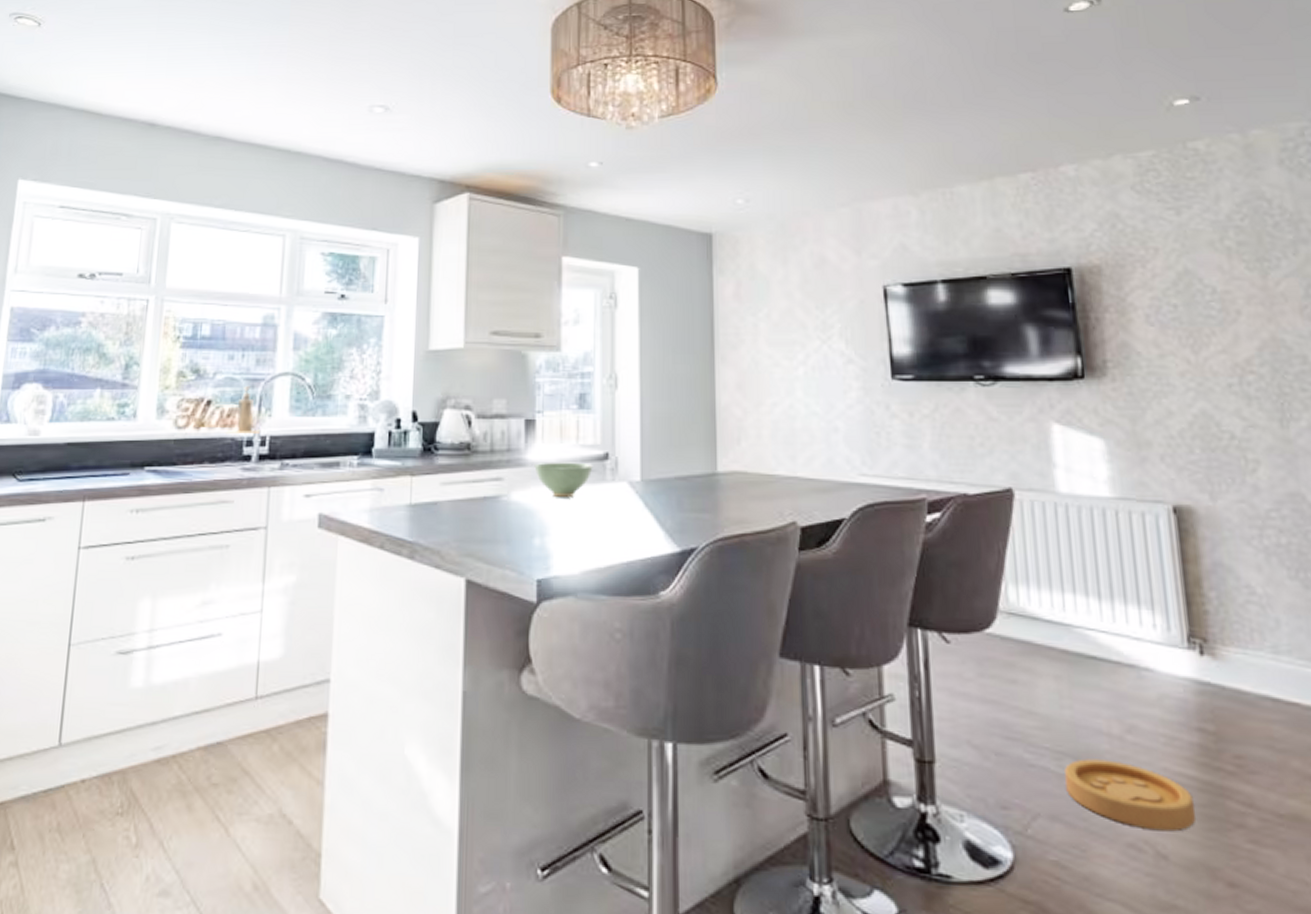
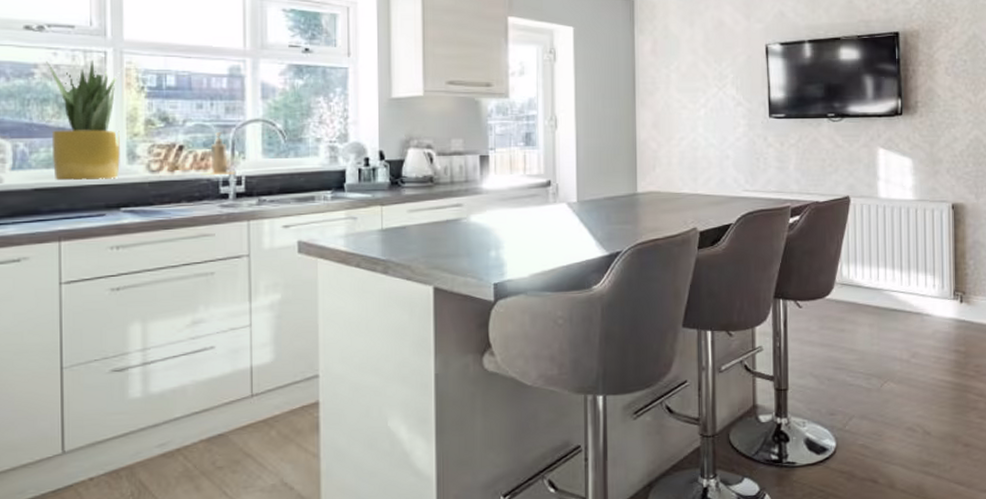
planter: none [87,309,162,436] -> present [46,60,123,181]
bowl: present [534,462,593,497] -> none [489,189,538,217]
pet bowl: present [1065,759,1195,832] -> none [872,376,948,418]

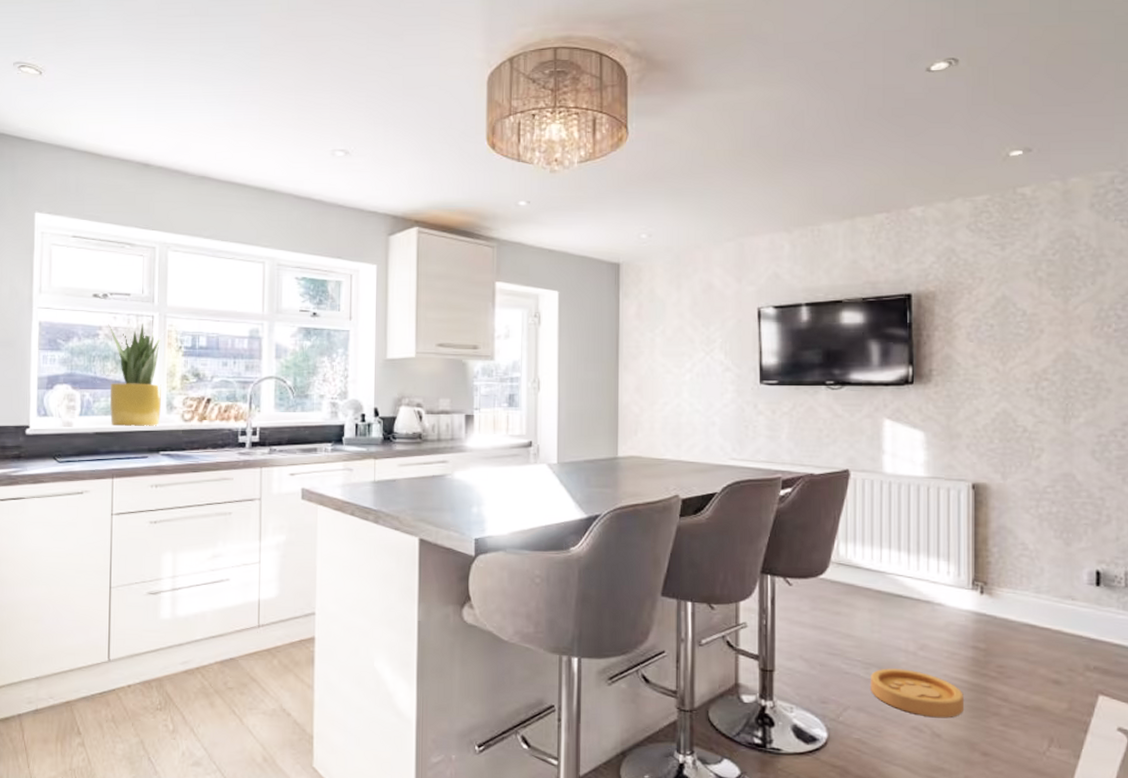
soap dispenser: present [201,131,236,176] -> none [224,386,252,426]
pet bowl: none [872,376,948,418] -> present [871,668,963,718]

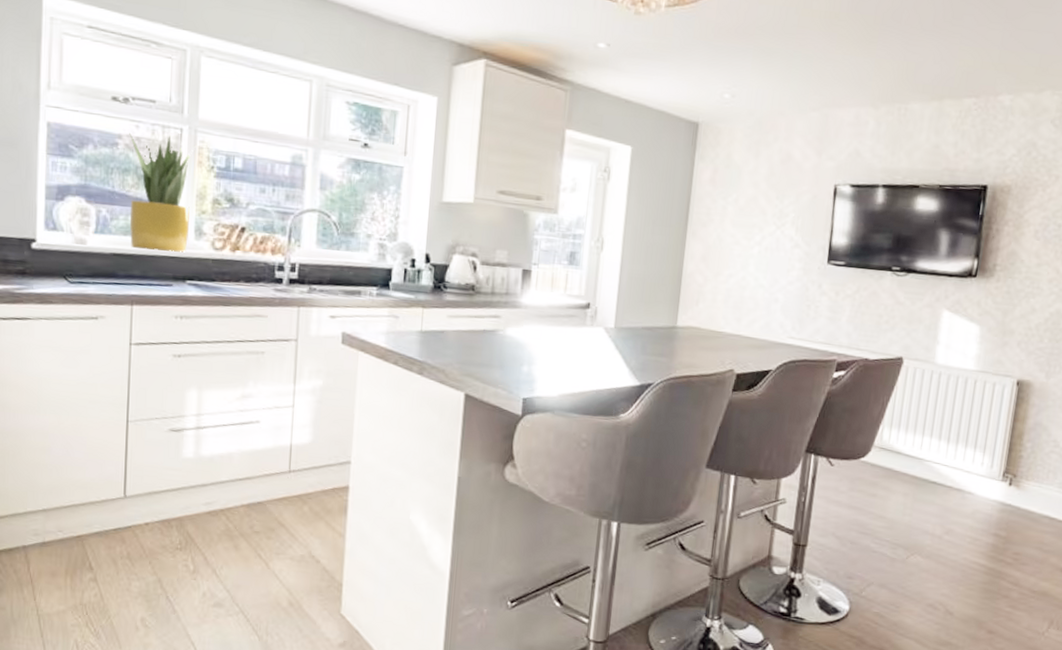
pet bowl: present [871,668,963,718] -> none [895,549,979,598]

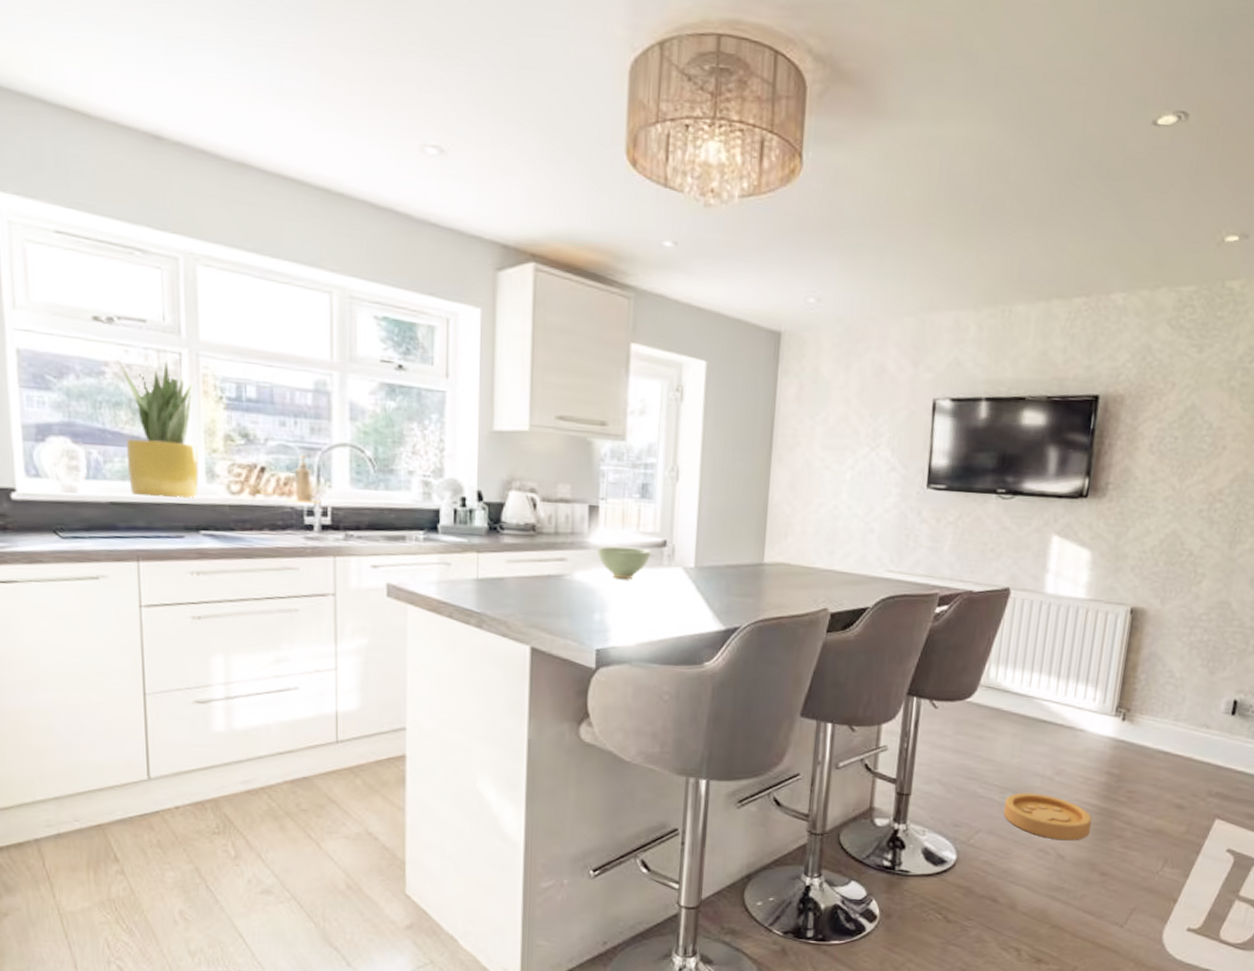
soap dispenser: none [259,217,291,261] -> present [284,454,322,504]
bowl: none [527,306,577,336] -> present [596,546,652,579]
pet bowl: none [895,549,979,598] -> present [1003,792,1092,841]

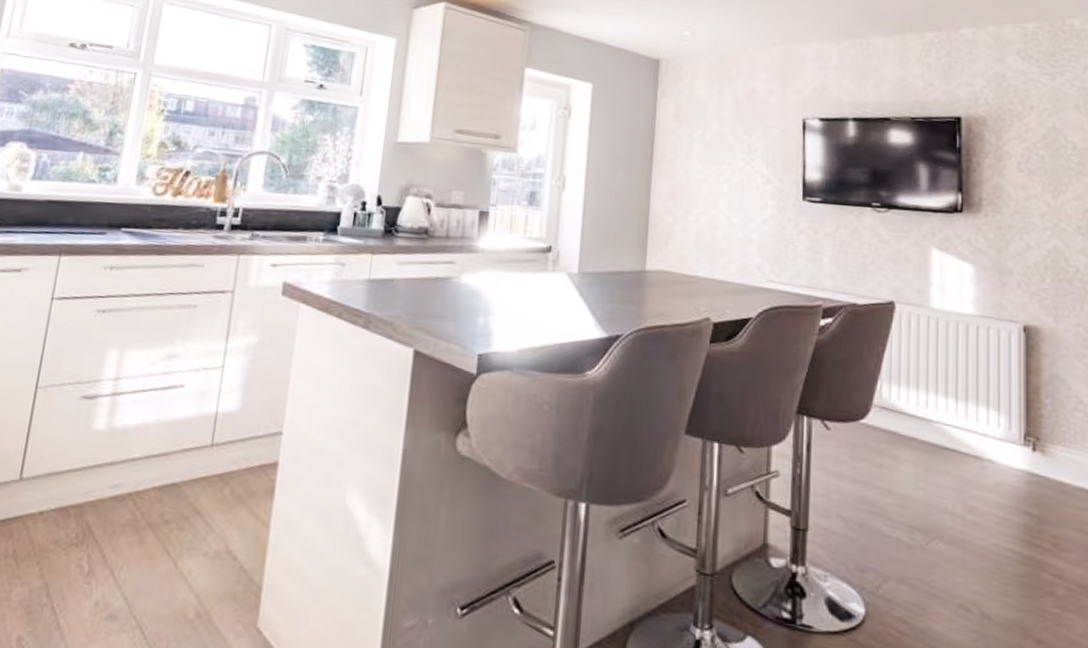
planter: present [117,358,200,499] -> none [67,77,149,198]
bowl: present [596,546,652,579] -> none [484,251,537,283]
pet bowl: present [1003,792,1092,841] -> none [914,533,1015,596]

